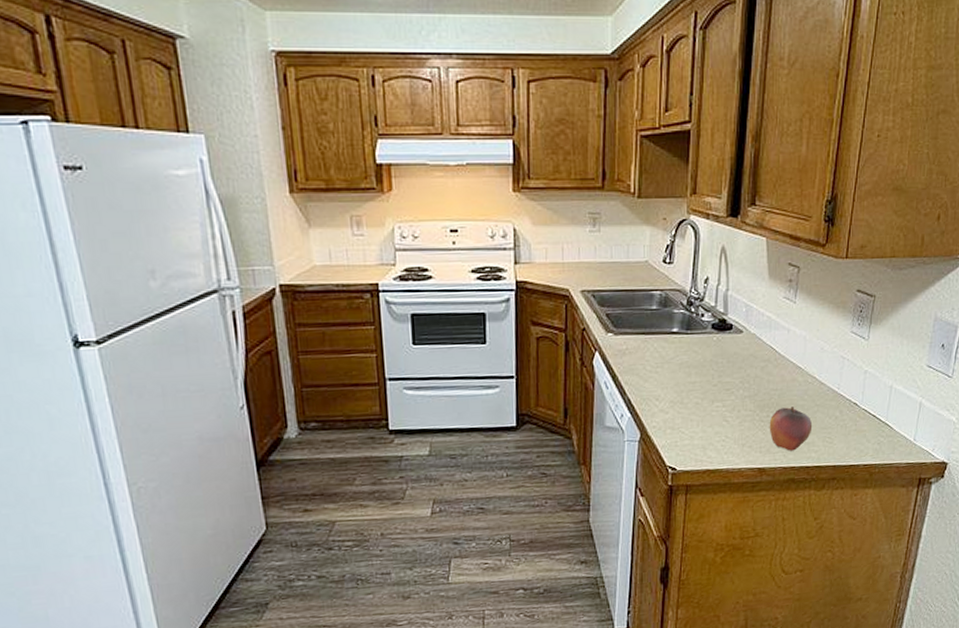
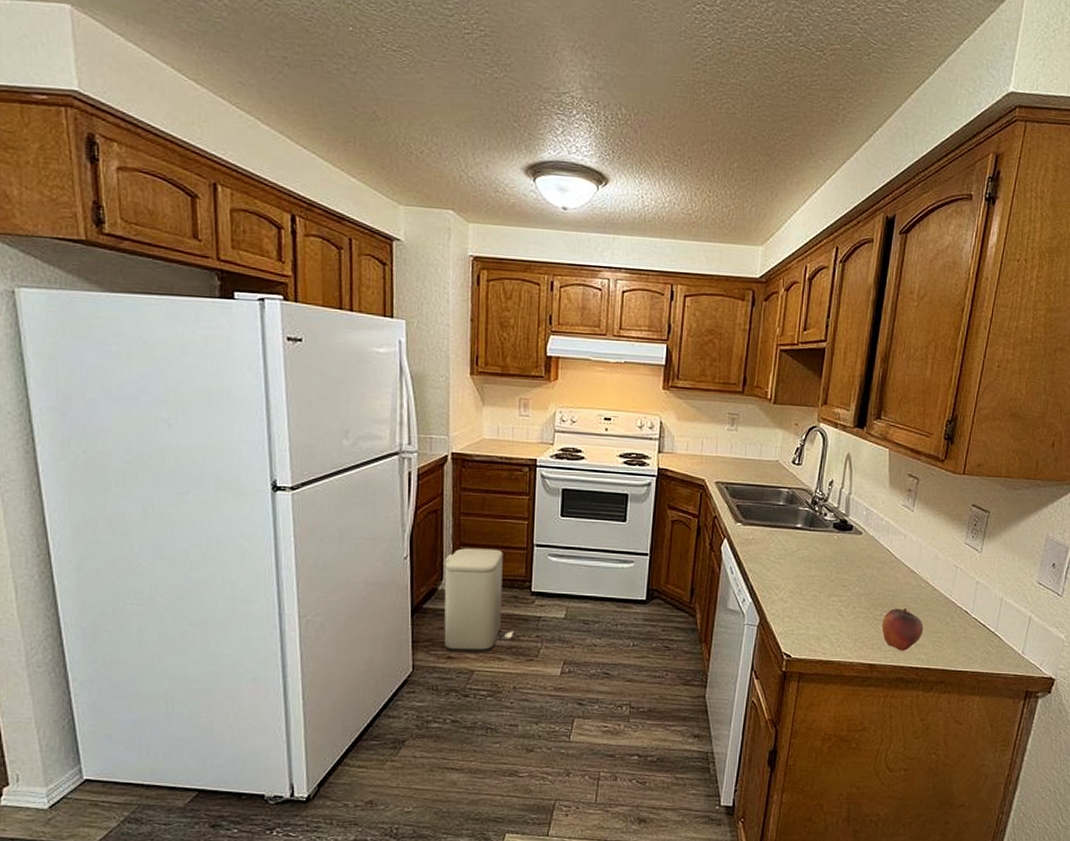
pedal bin: none [287,387,375,504] -> present [444,548,515,653]

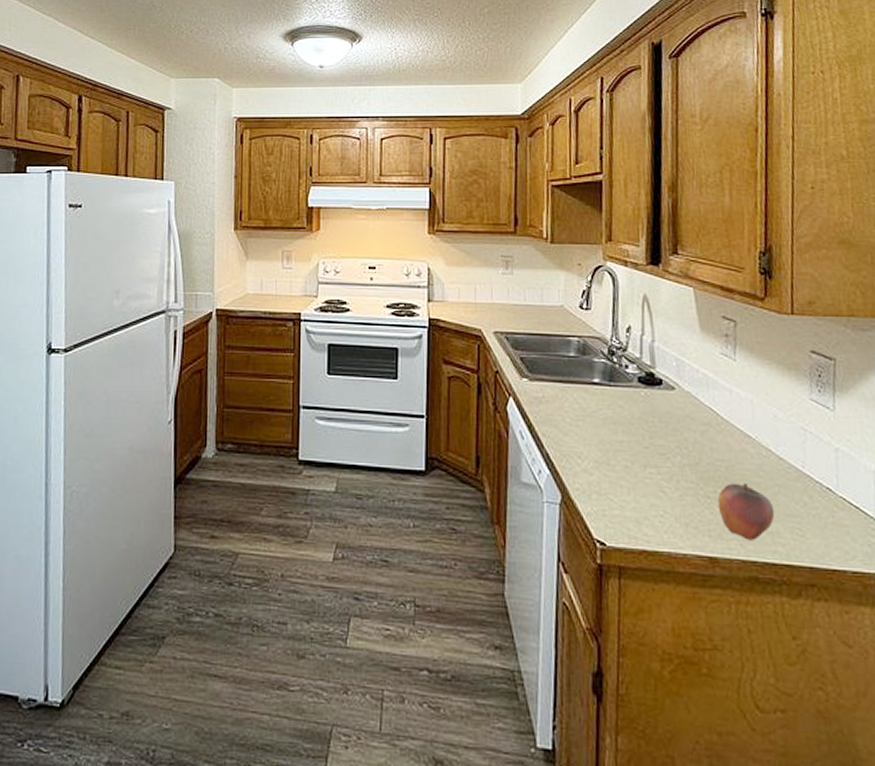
pedal bin: present [444,548,515,653] -> none [207,411,281,532]

